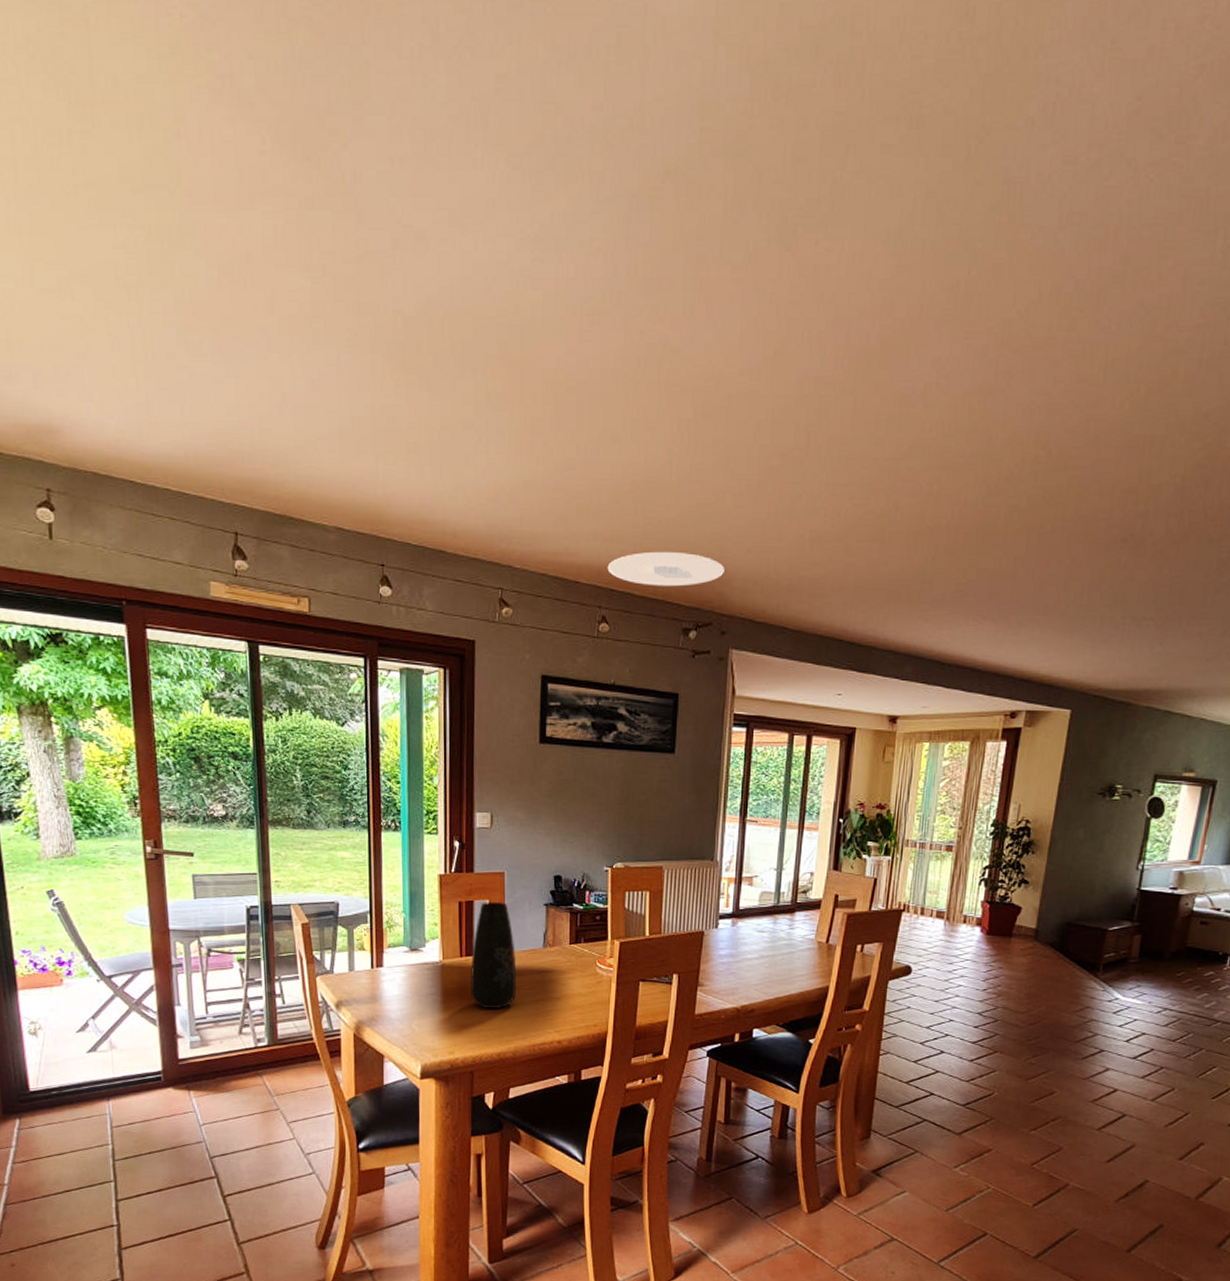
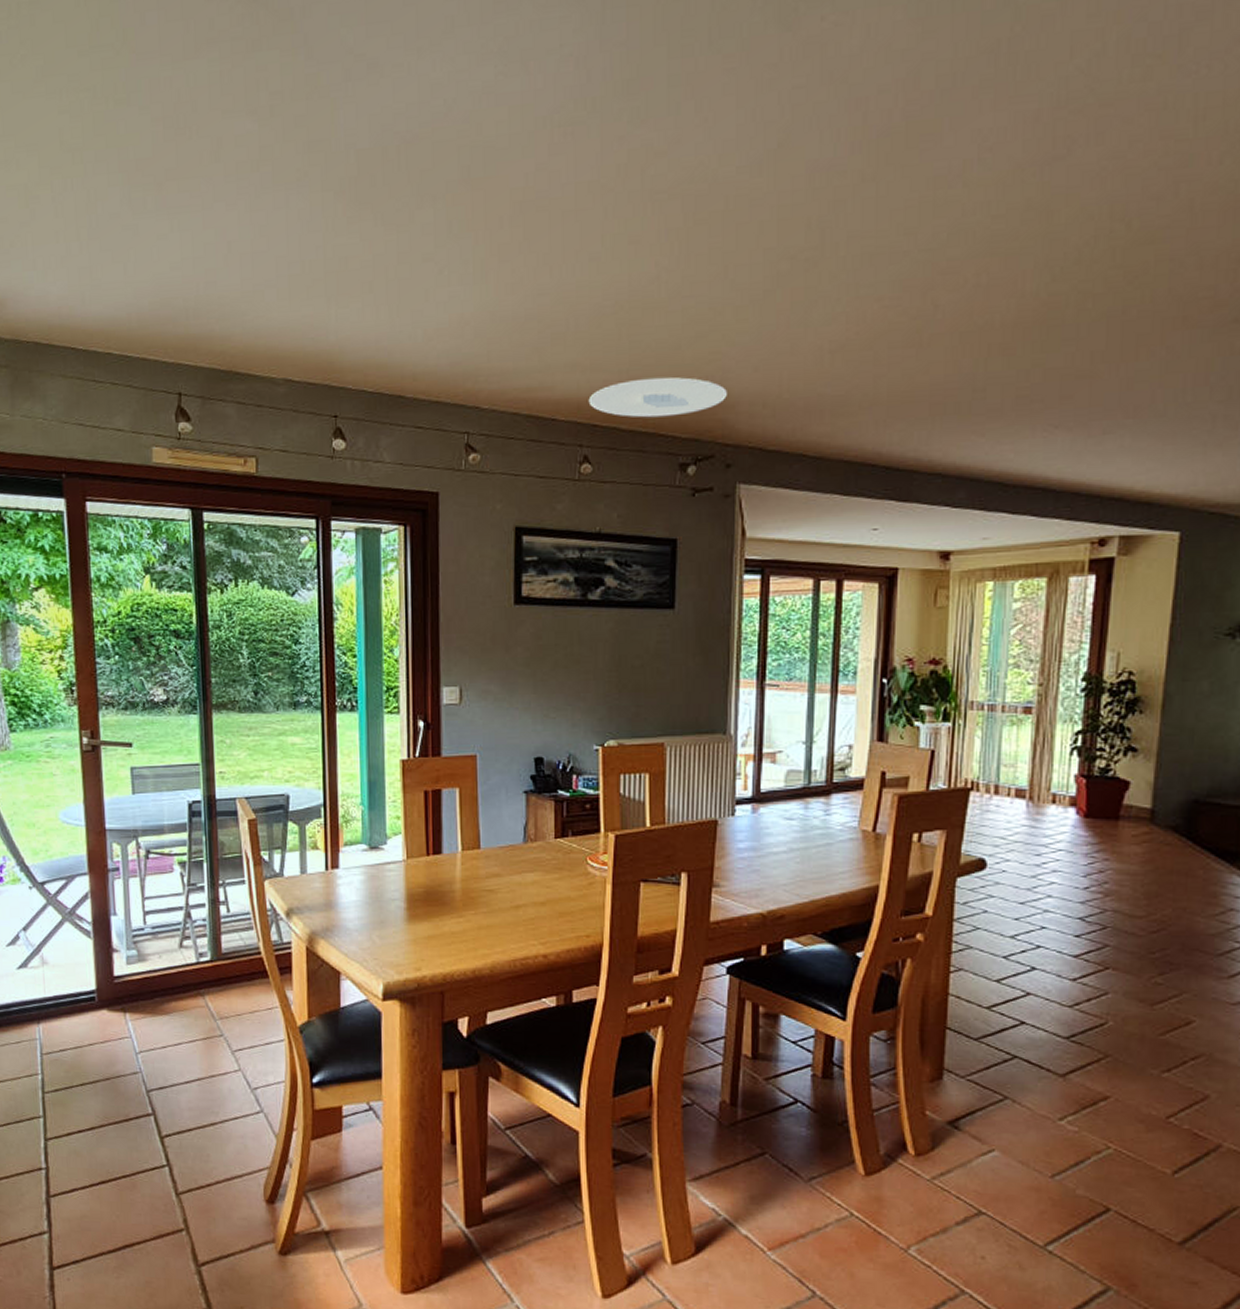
vase: present [471,902,517,1010] -> none [439,790,493,917]

